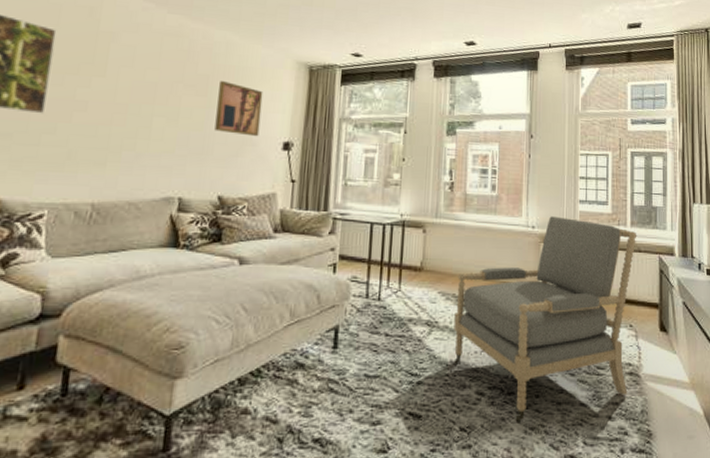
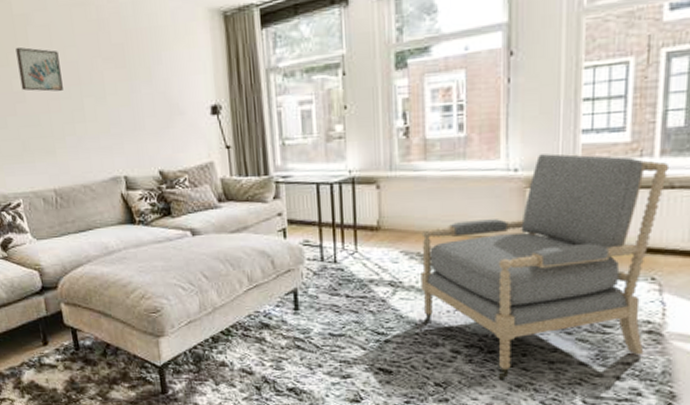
wall art: none [85,59,138,107] -> present [16,46,63,92]
wall art: present [214,81,263,137] -> none [135,47,185,105]

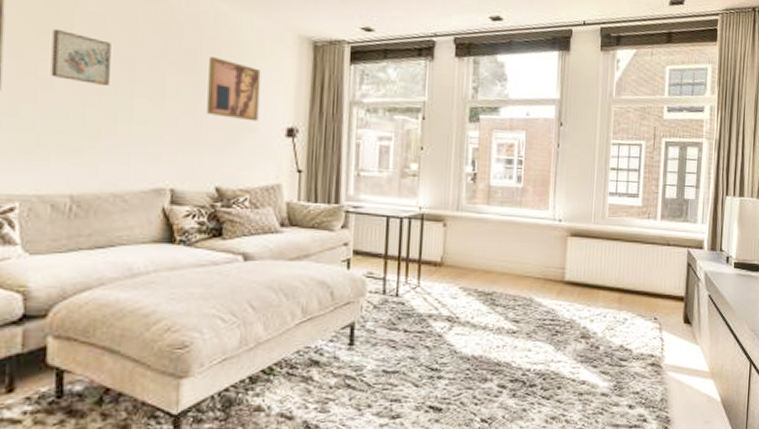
wall art: none [135,47,185,105] -> present [207,57,261,122]
armchair: present [421,153,670,381] -> none [475,209,667,414]

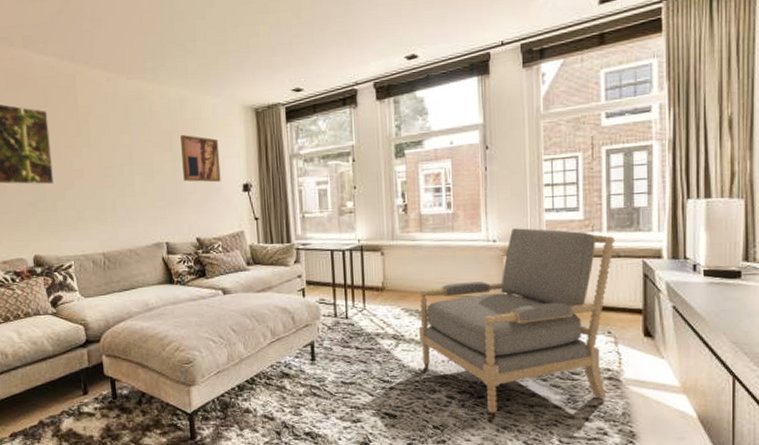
wall art: present [51,28,111,85] -> none [78,132,117,170]
armchair: none [475,209,667,414] -> present [419,228,616,423]

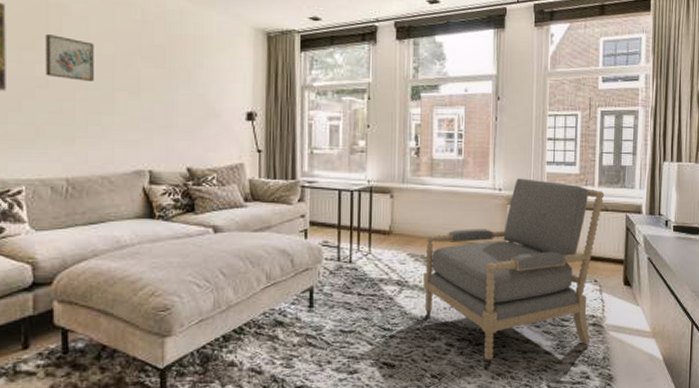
wall art: none [78,132,117,170] -> present [45,33,94,81]
wall art: present [180,135,221,183] -> none [177,52,222,108]

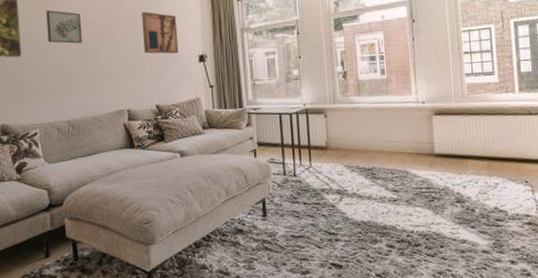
wall art: none [177,52,222,108] -> present [142,12,179,54]
armchair: present [423,178,605,370] -> none [359,90,528,269]

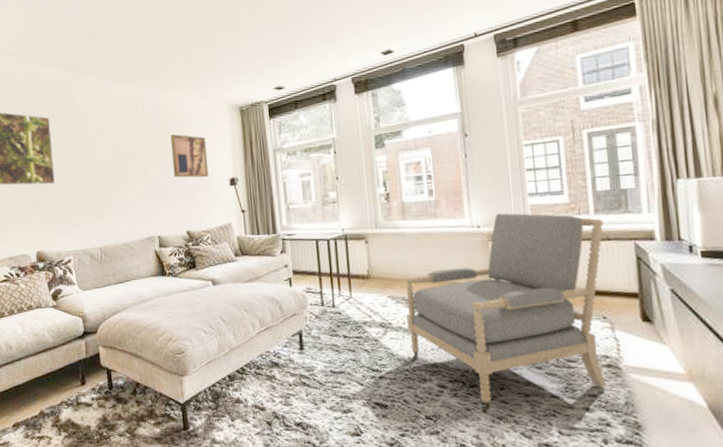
wall art: present [46,9,82,44] -> none [77,135,112,169]
armchair: none [359,90,528,269] -> present [405,213,607,413]

